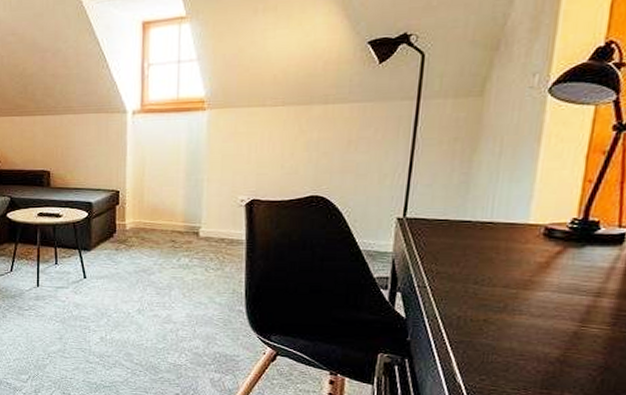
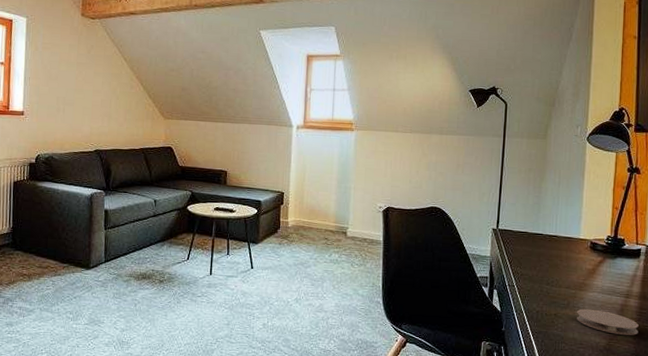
coaster: none [517,312,613,344] -> present [577,308,639,335]

